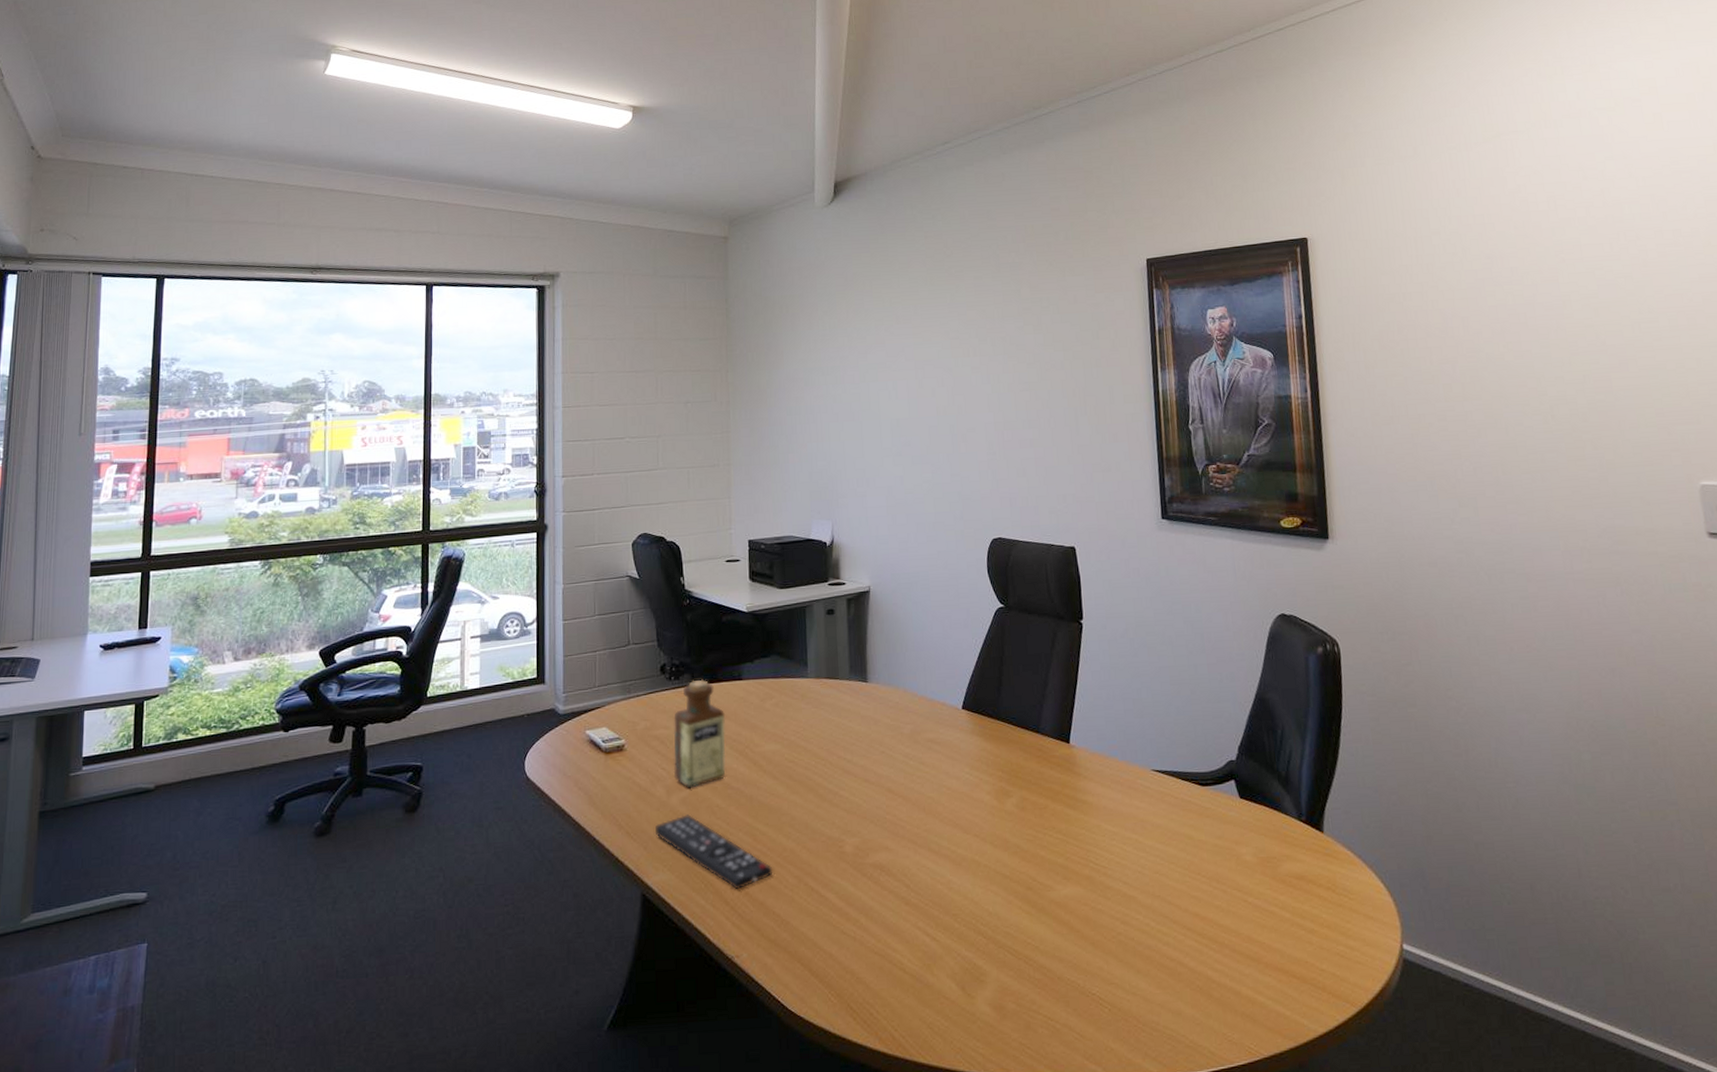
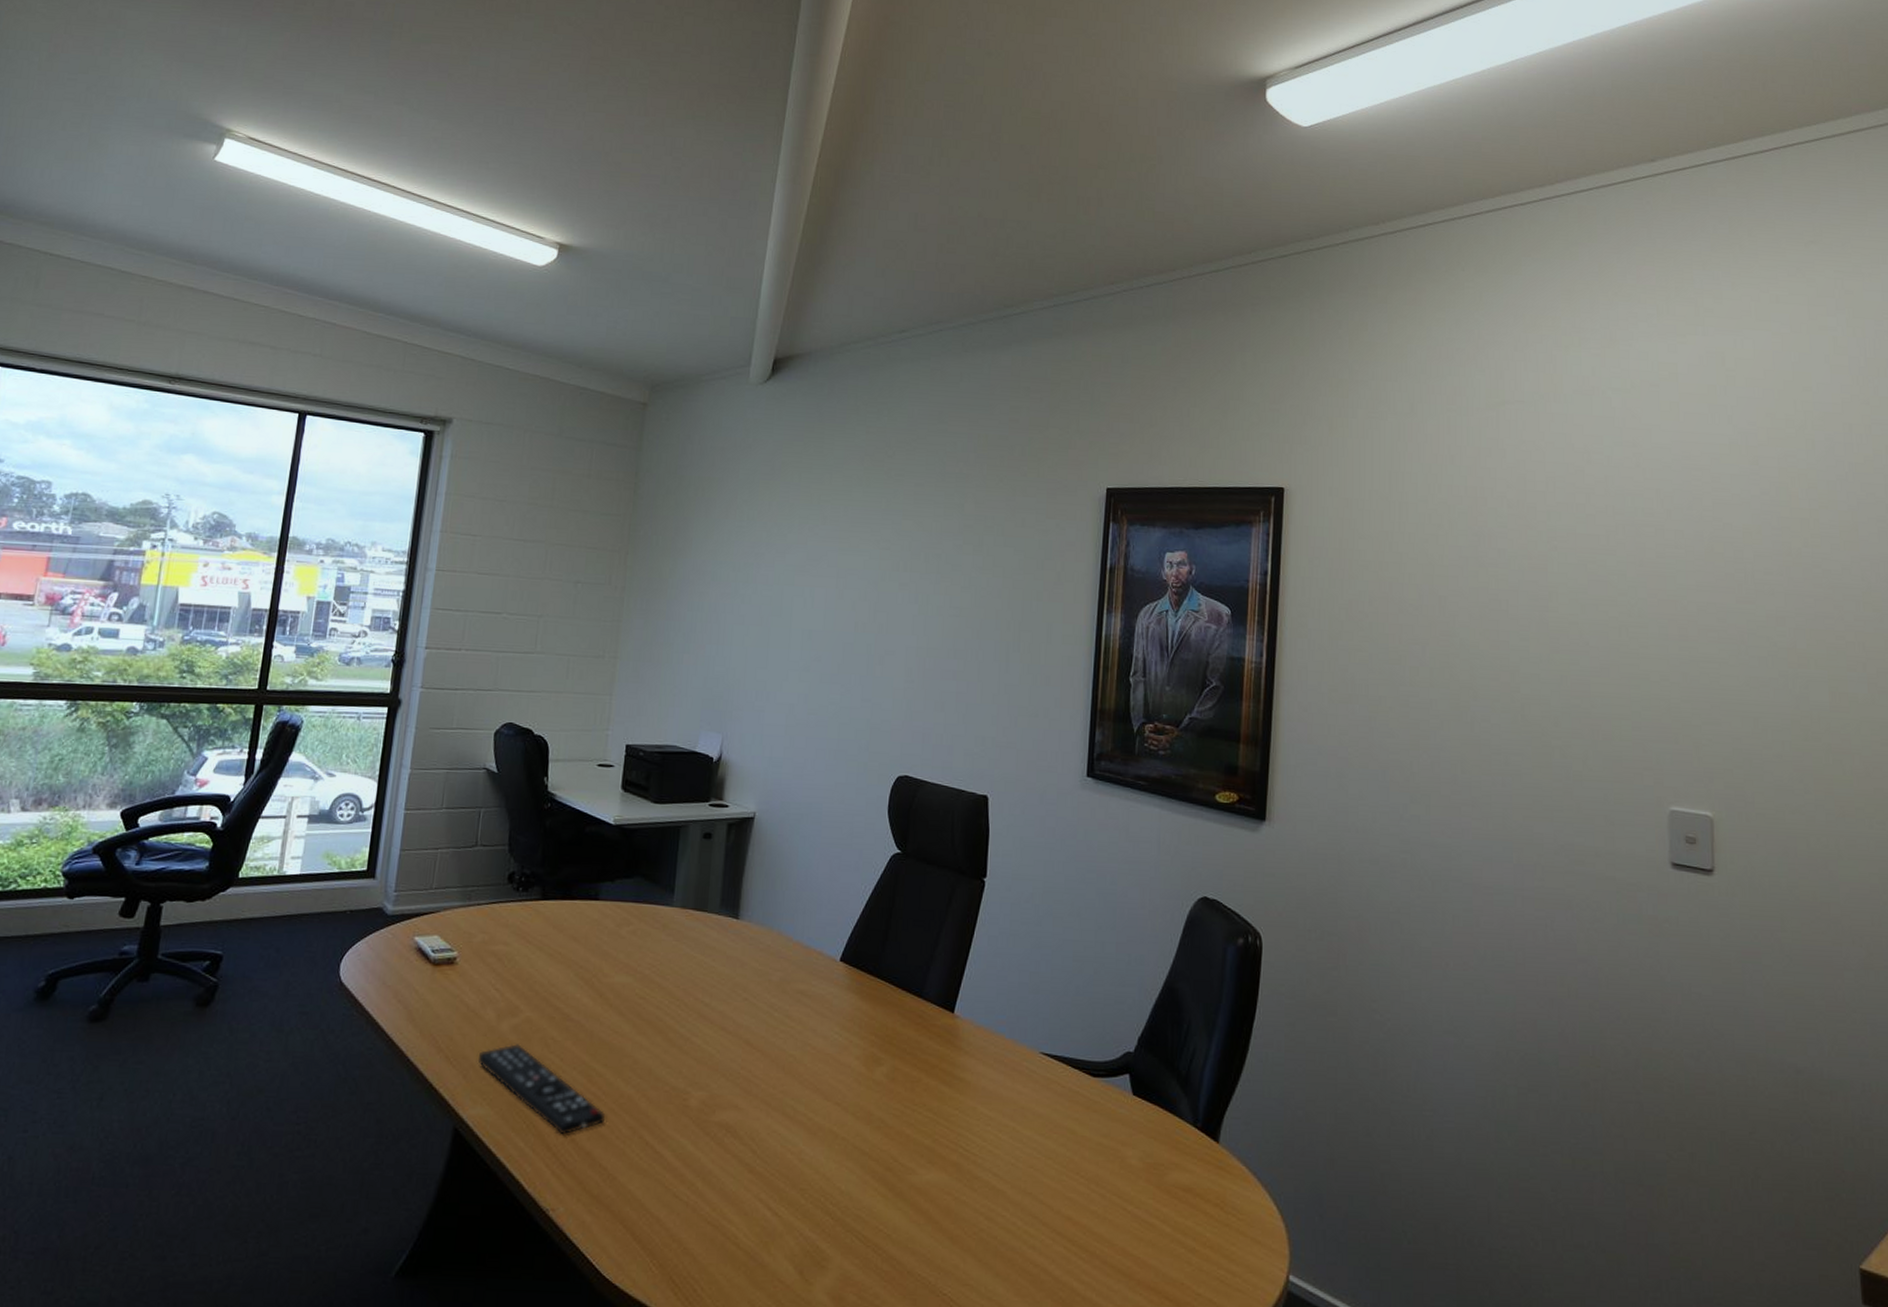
bottle: present [673,679,726,788] -> none [507,894,575,1015]

